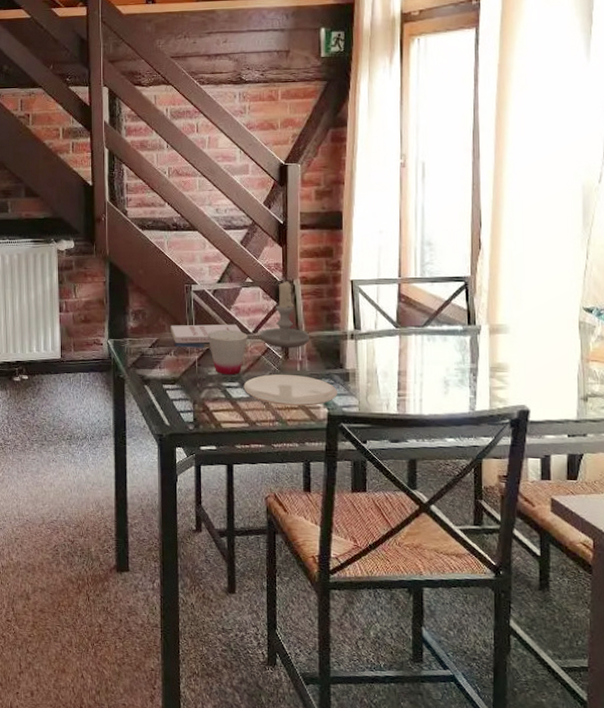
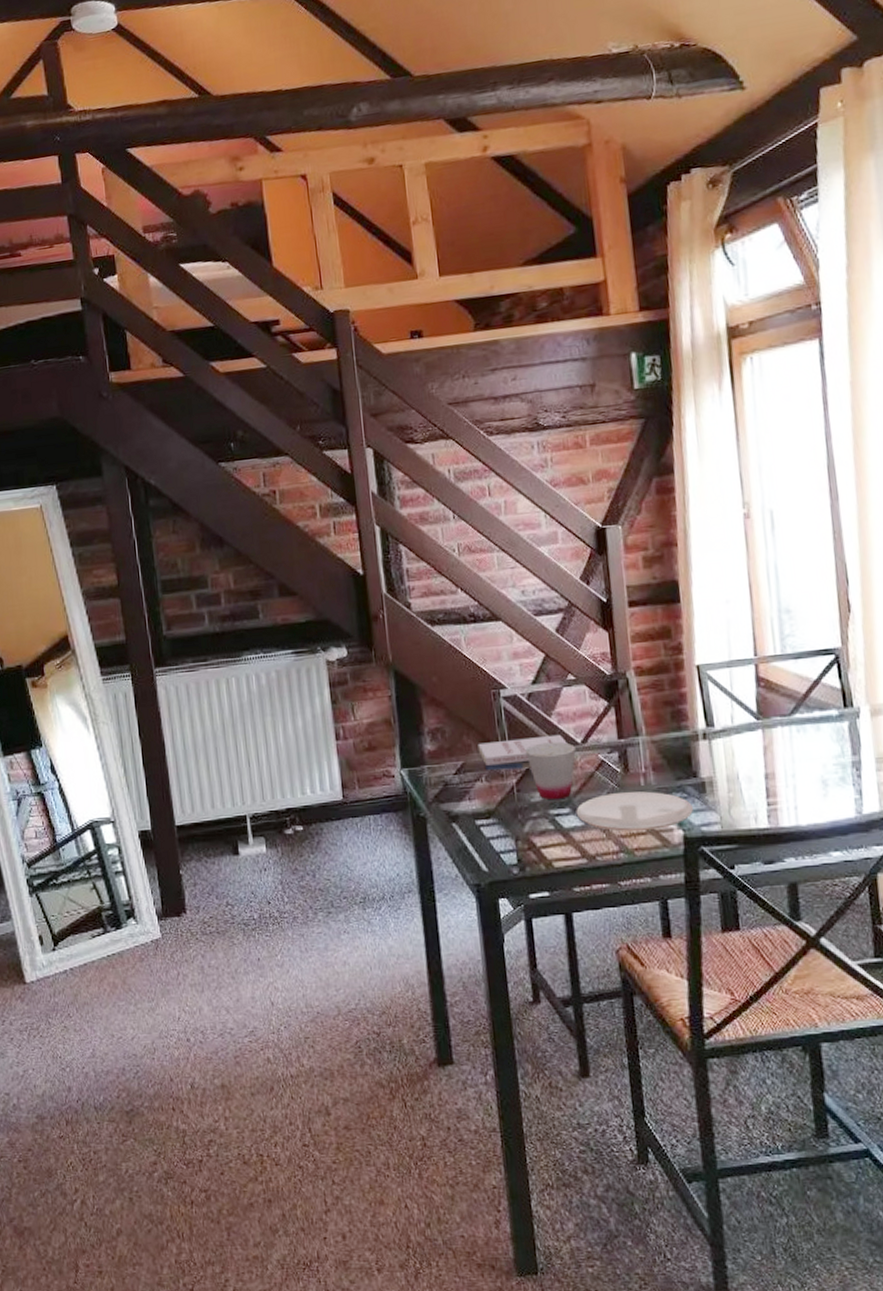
candle: present [260,280,310,348] -> none [591,673,653,759]

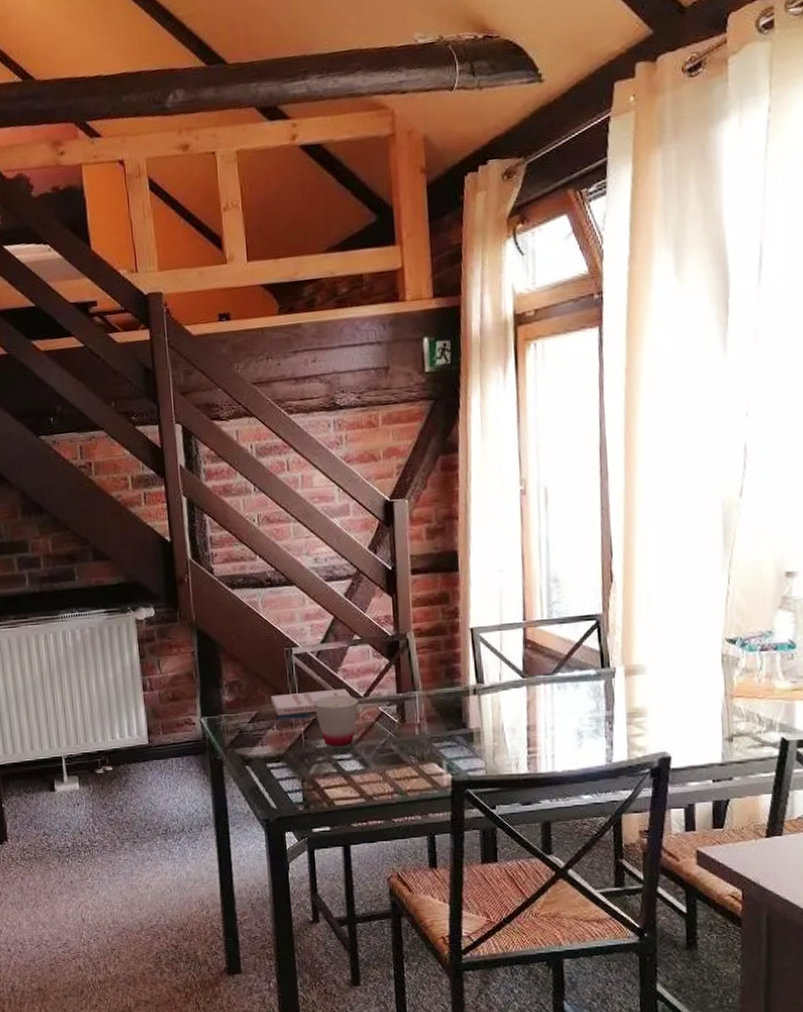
plate: present [576,791,693,831] -> none [356,739,461,775]

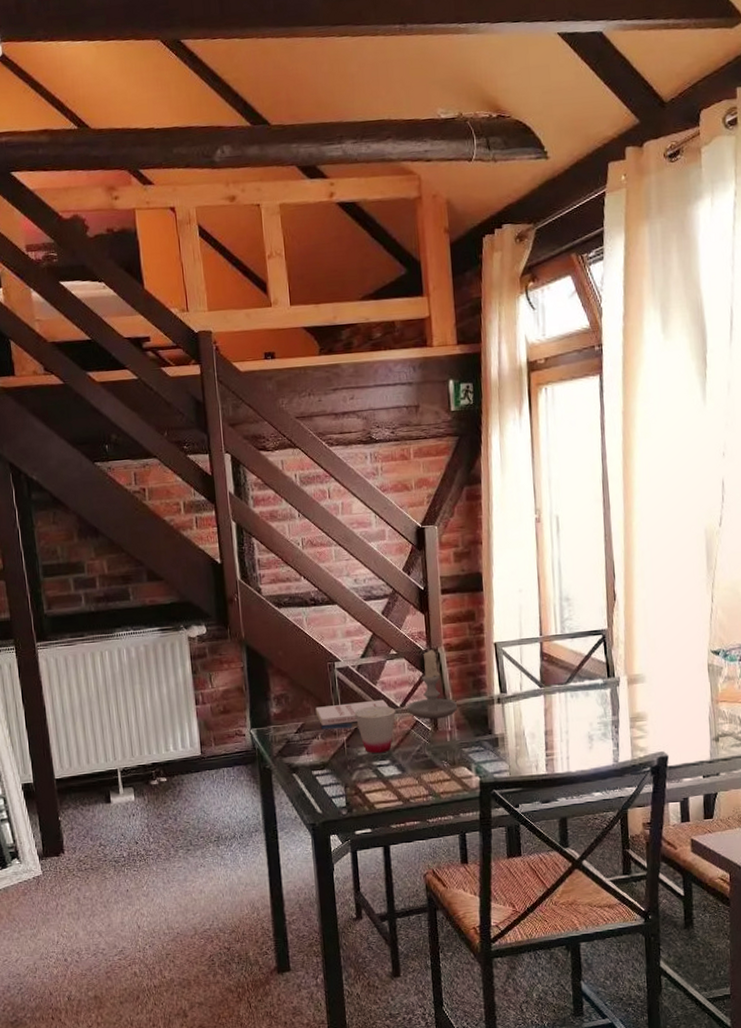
candle: none [372,634,428,711] -> present [408,648,458,720]

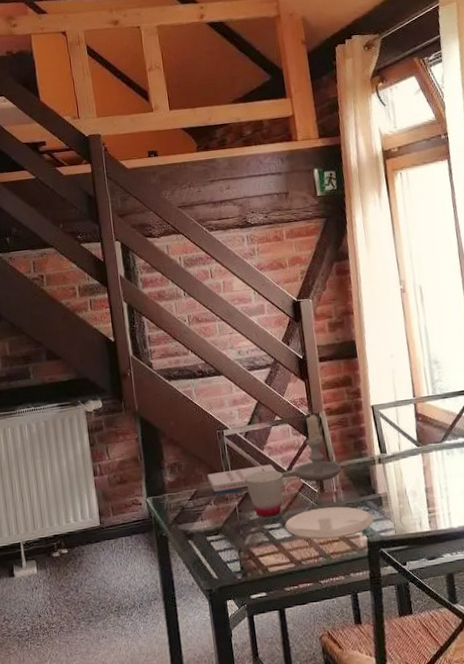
plate: none [394,745,488,779] -> present [285,506,374,540]

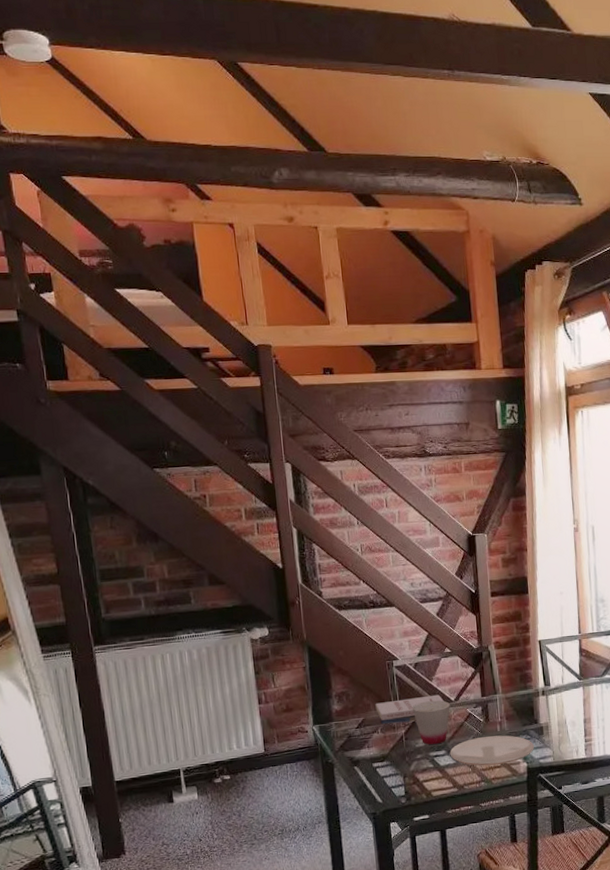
candle: present [294,413,342,482] -> none [462,646,507,712]

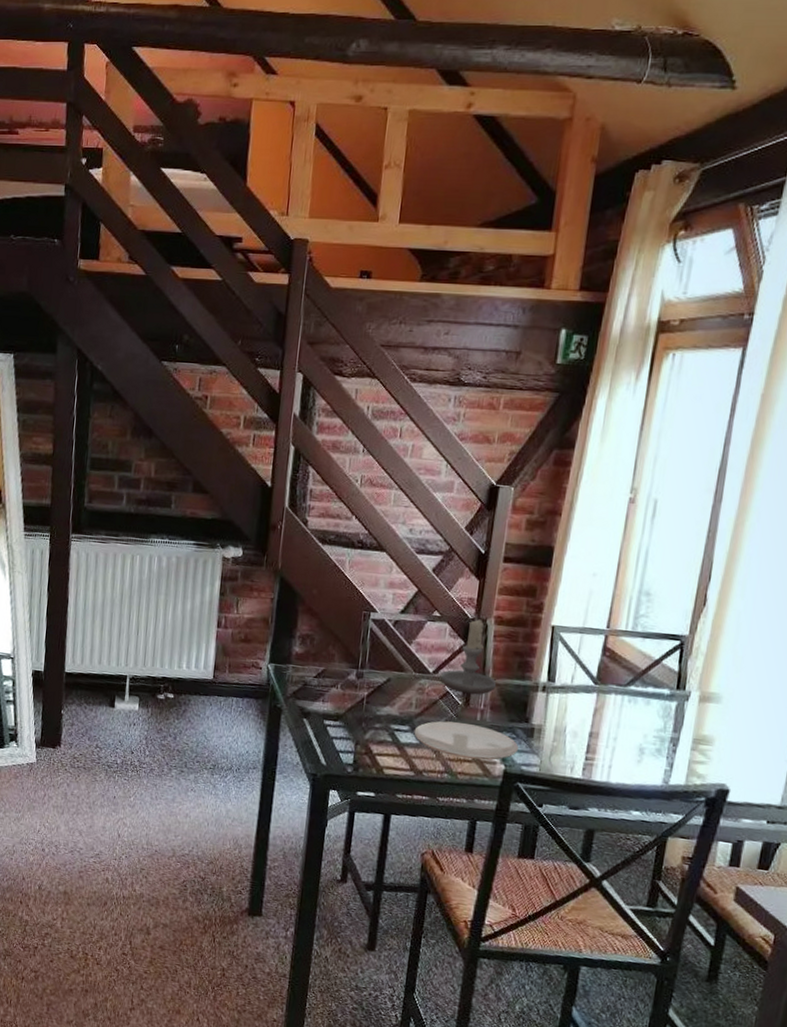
books: present [375,694,444,724] -> none [340,655,420,686]
cup: present [412,700,450,745] -> none [381,665,426,718]
candle: none [462,646,507,712] -> present [440,617,497,695]

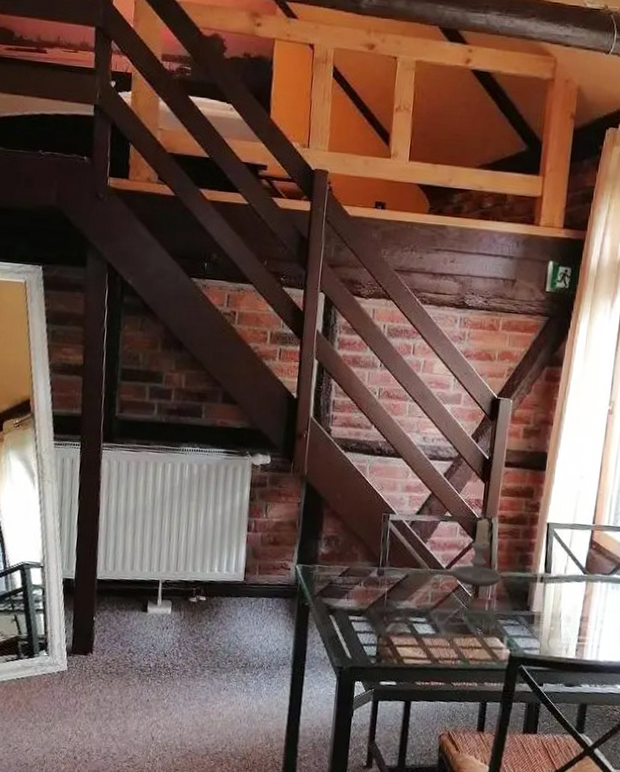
plate: present [414,721,518,761] -> none [430,612,521,647]

